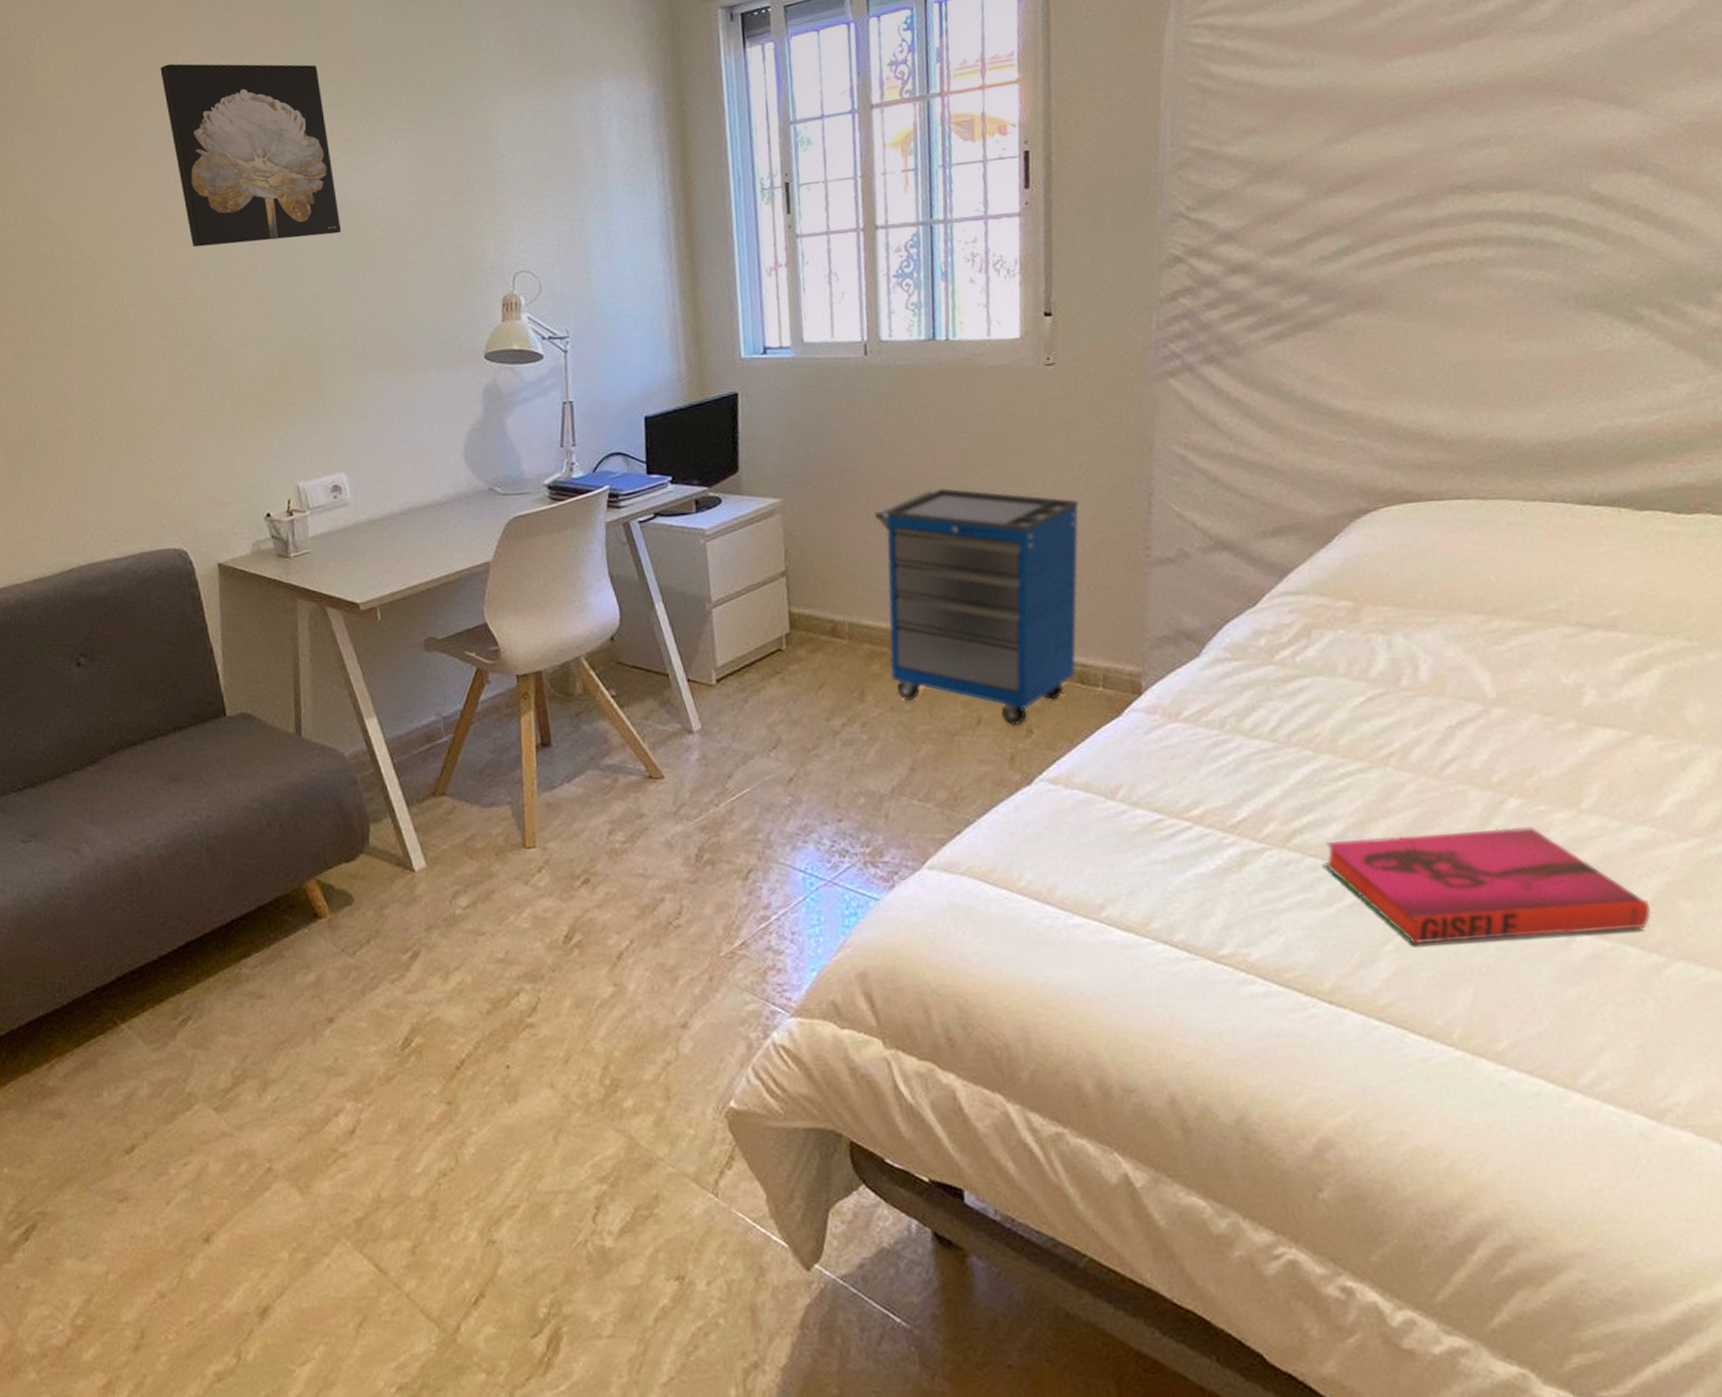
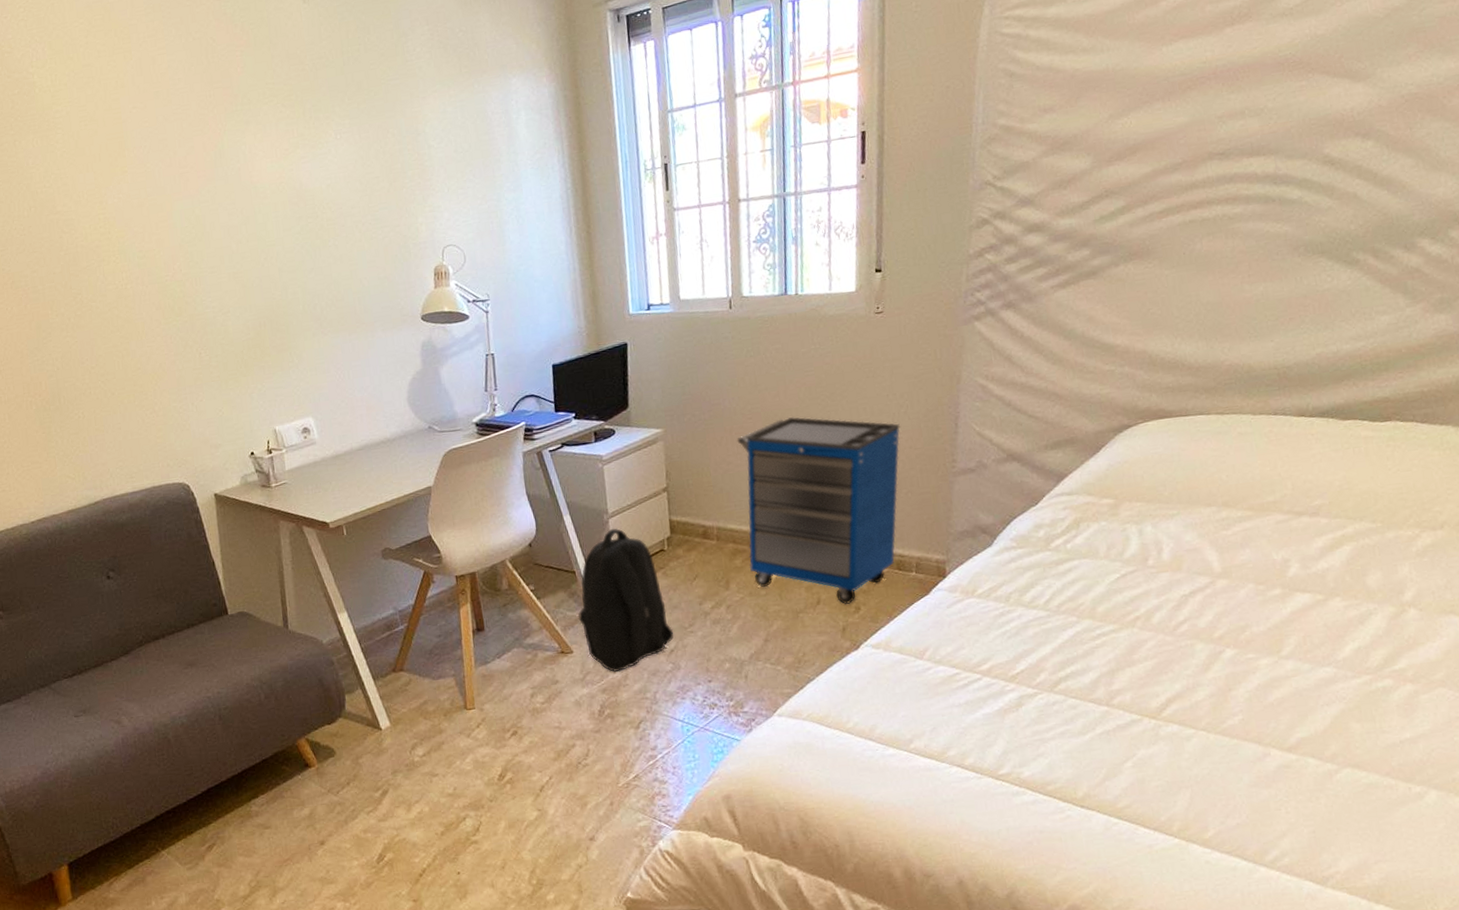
wall art: present [160,63,342,248] -> none [140,69,300,232]
backpack: none [671,620,794,806] -> present [578,528,674,673]
hardback book: present [1324,827,1651,946] -> none [1082,670,1329,763]

